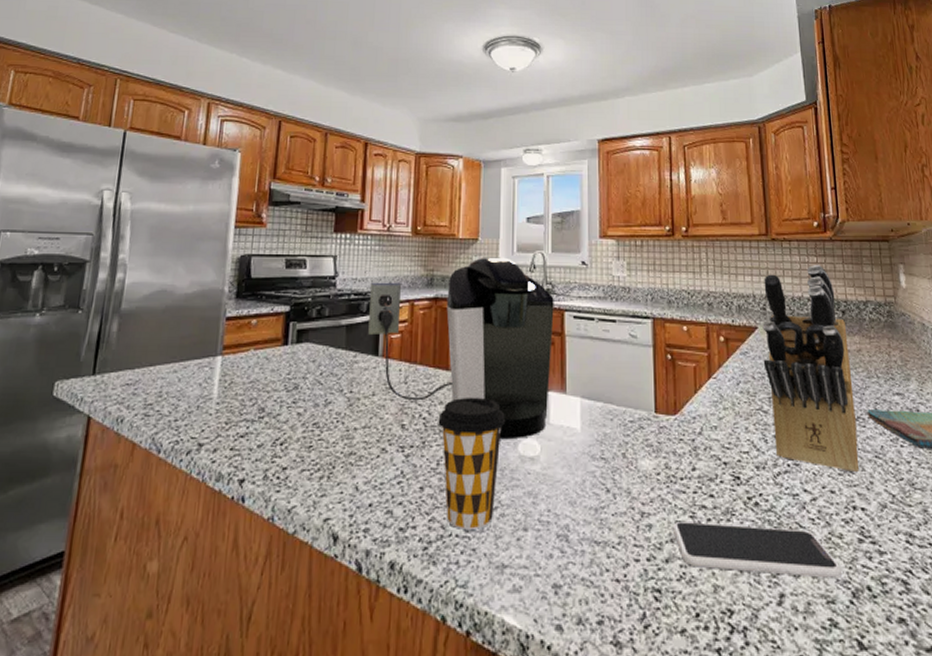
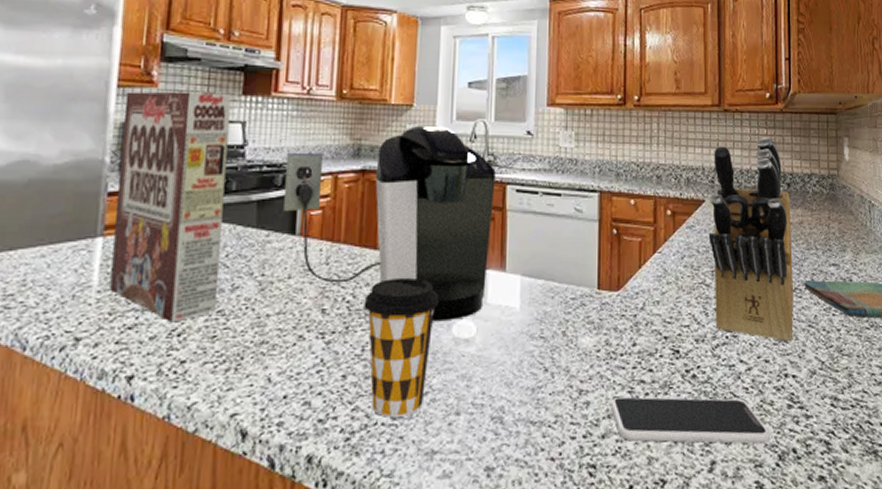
cereal box: none [226,230,325,433] -> present [109,91,231,323]

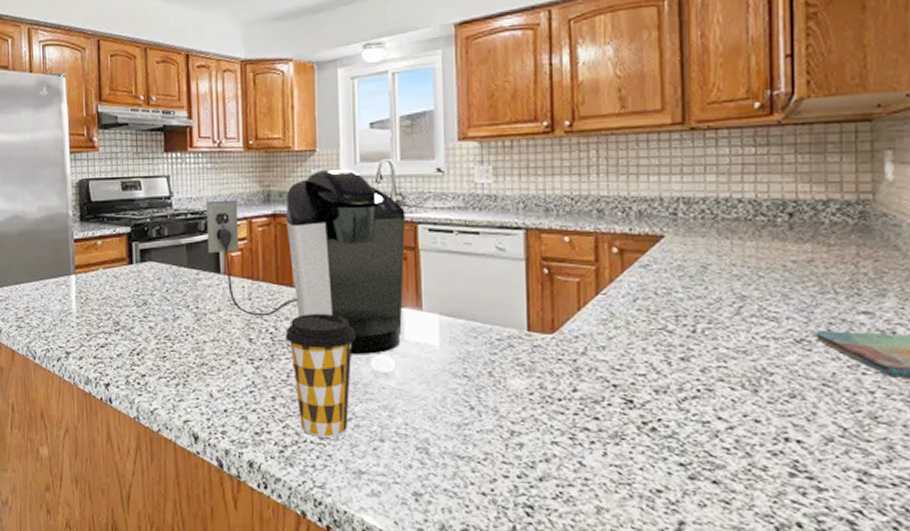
cereal box: present [109,91,231,323] -> none [77,152,164,344]
smartphone: present [610,397,771,444] -> none [547,442,764,511]
knife block: present [708,136,793,343] -> none [670,156,798,402]

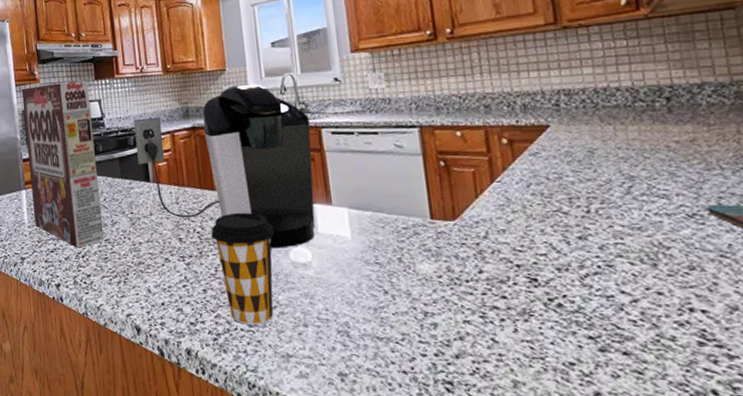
cereal box: none [77,152,164,344] -> present [21,80,105,248]

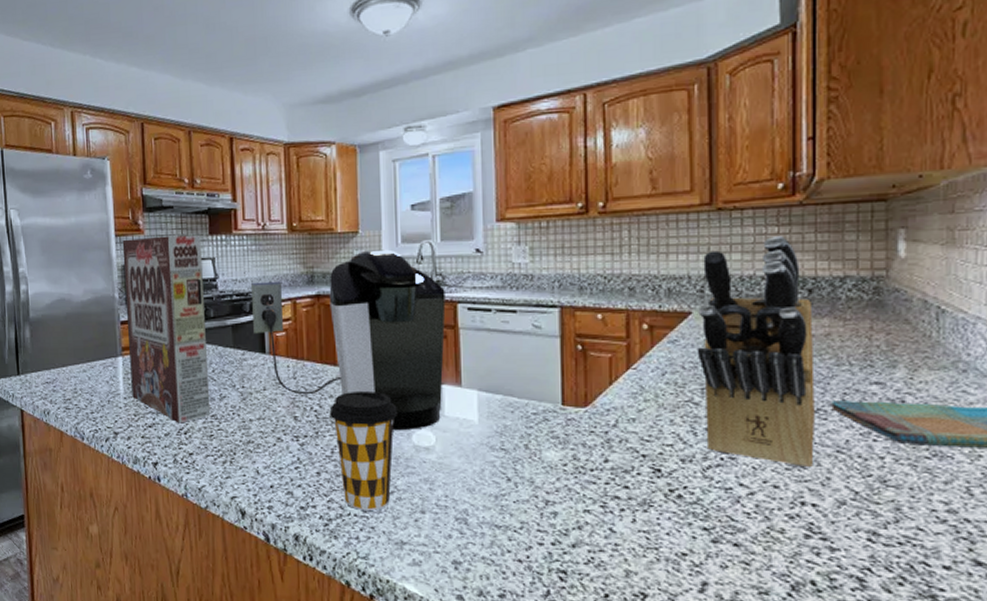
knife block: none [554,47,696,274] -> present [697,235,815,468]

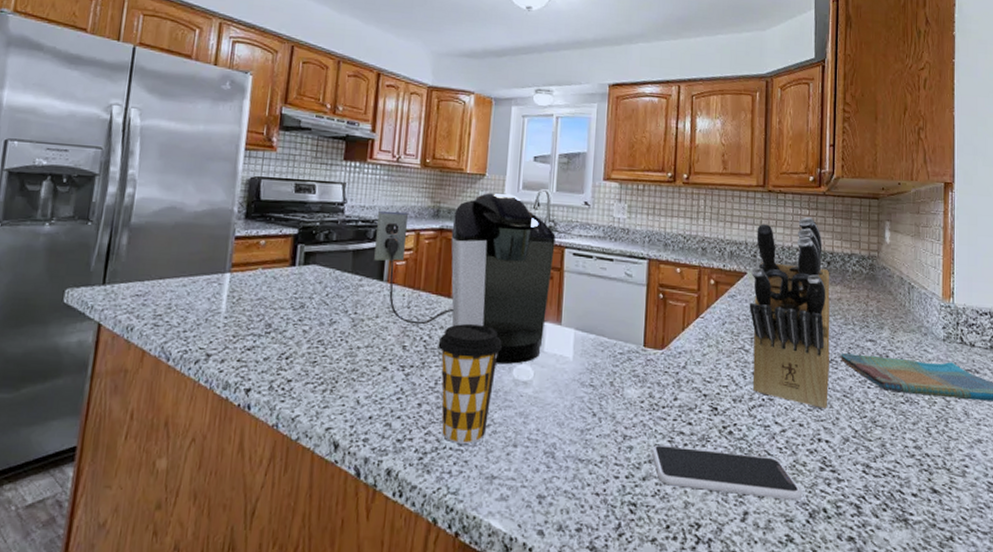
cereal box: present [122,234,211,424] -> none [234,154,335,348]
smartphone: none [580,511,781,571] -> present [651,445,803,500]

